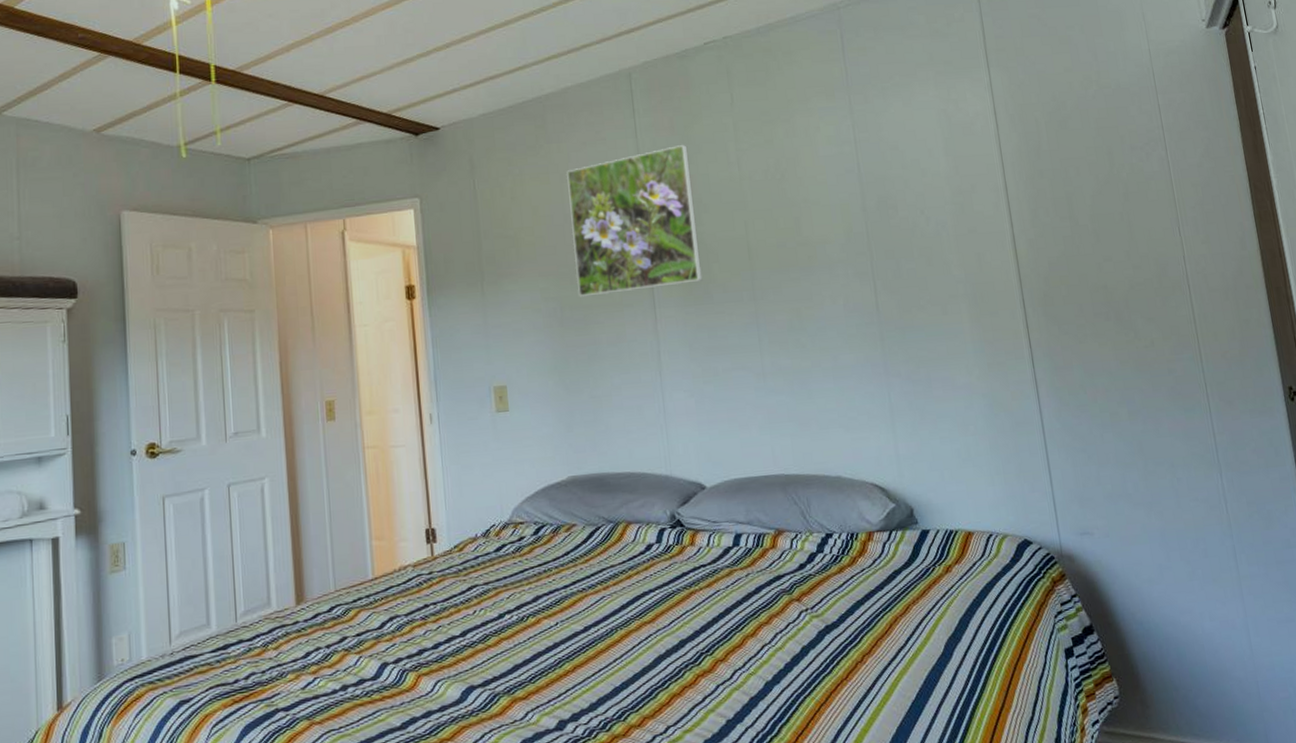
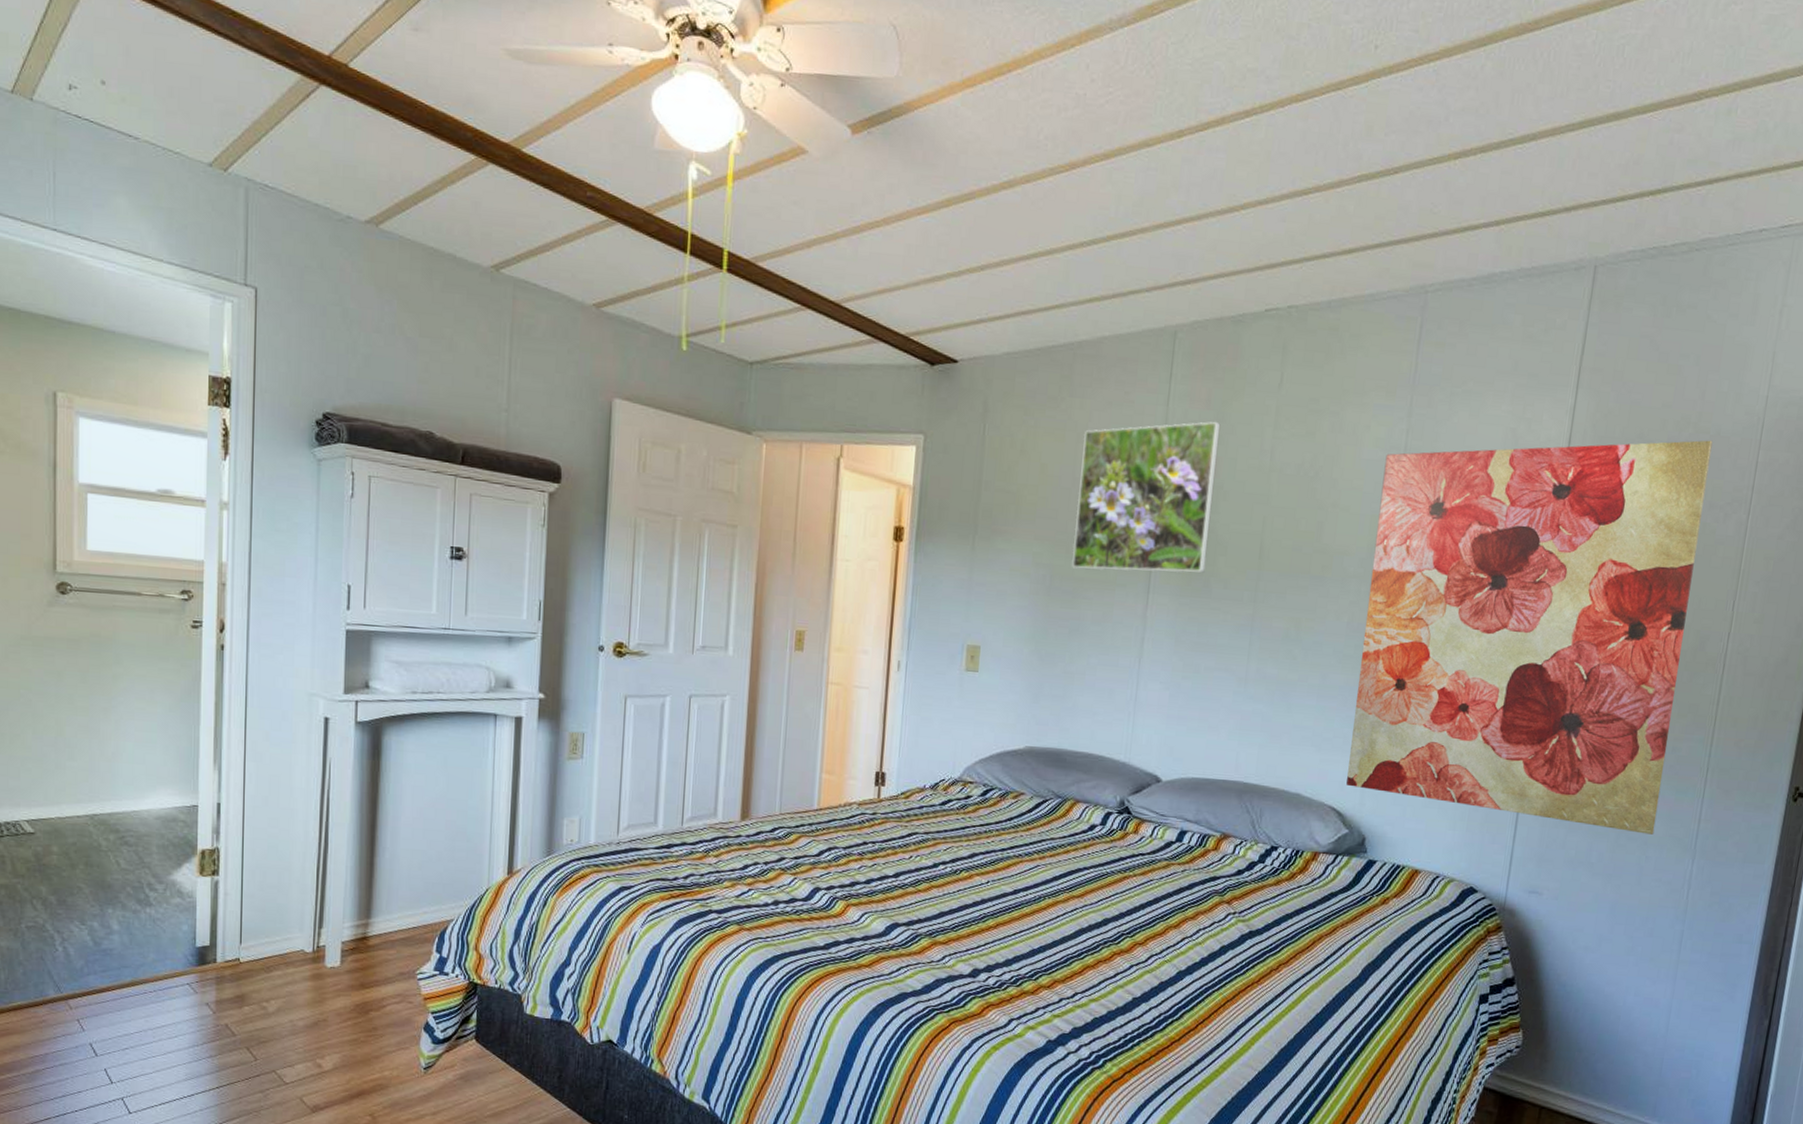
wall art: none [840,93,1177,461] -> present [1346,440,1713,835]

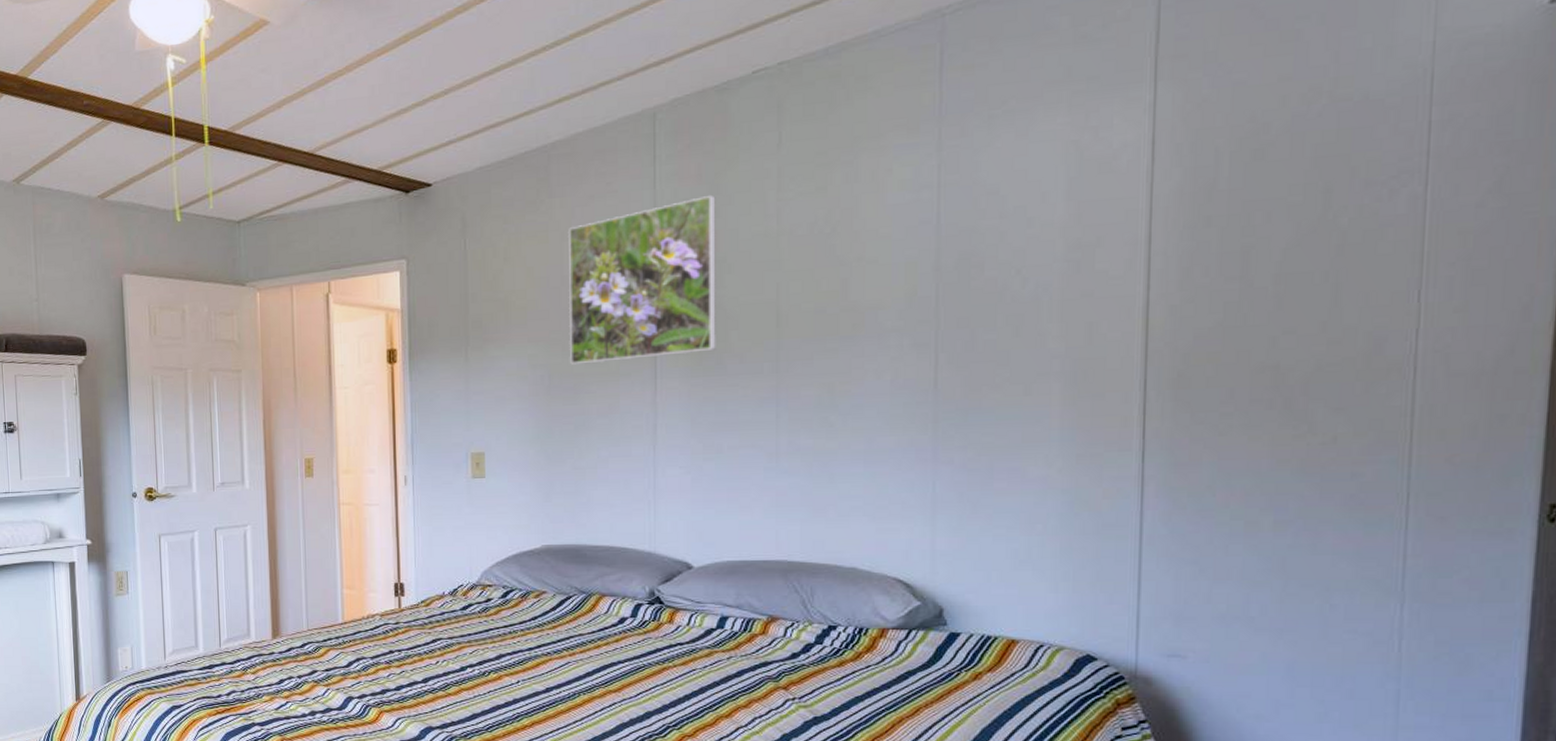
wall art: present [1346,440,1713,835] -> none [911,107,1359,578]

